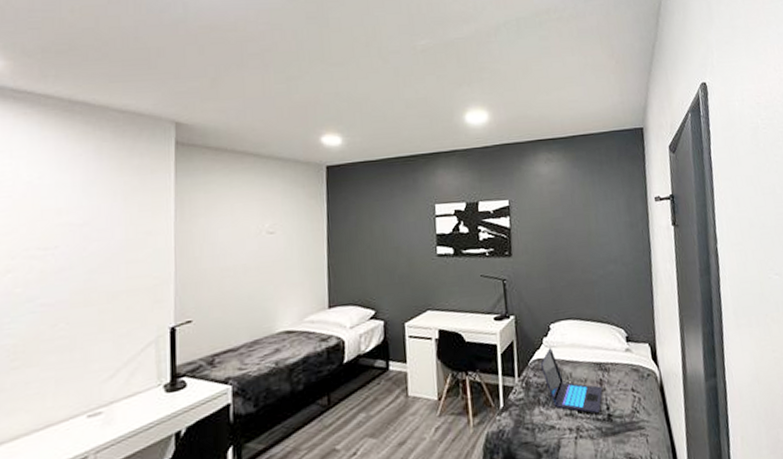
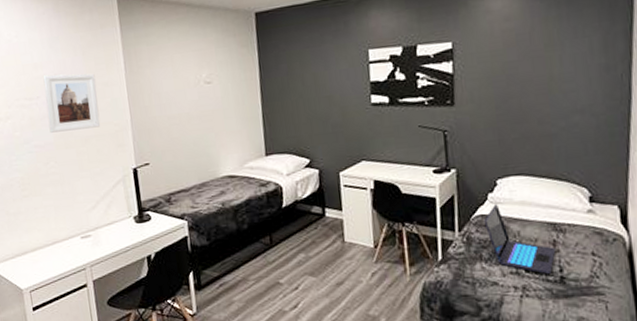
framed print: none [65,221,137,288] -> present [43,73,100,133]

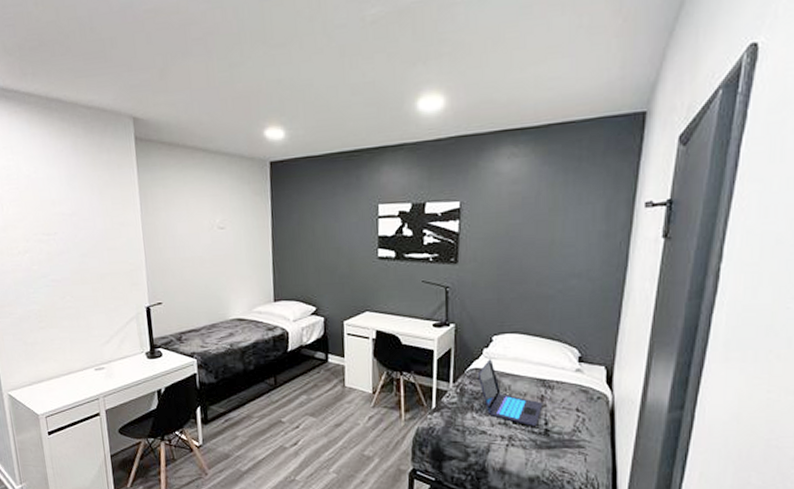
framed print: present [43,73,100,133] -> none [60,211,116,268]

